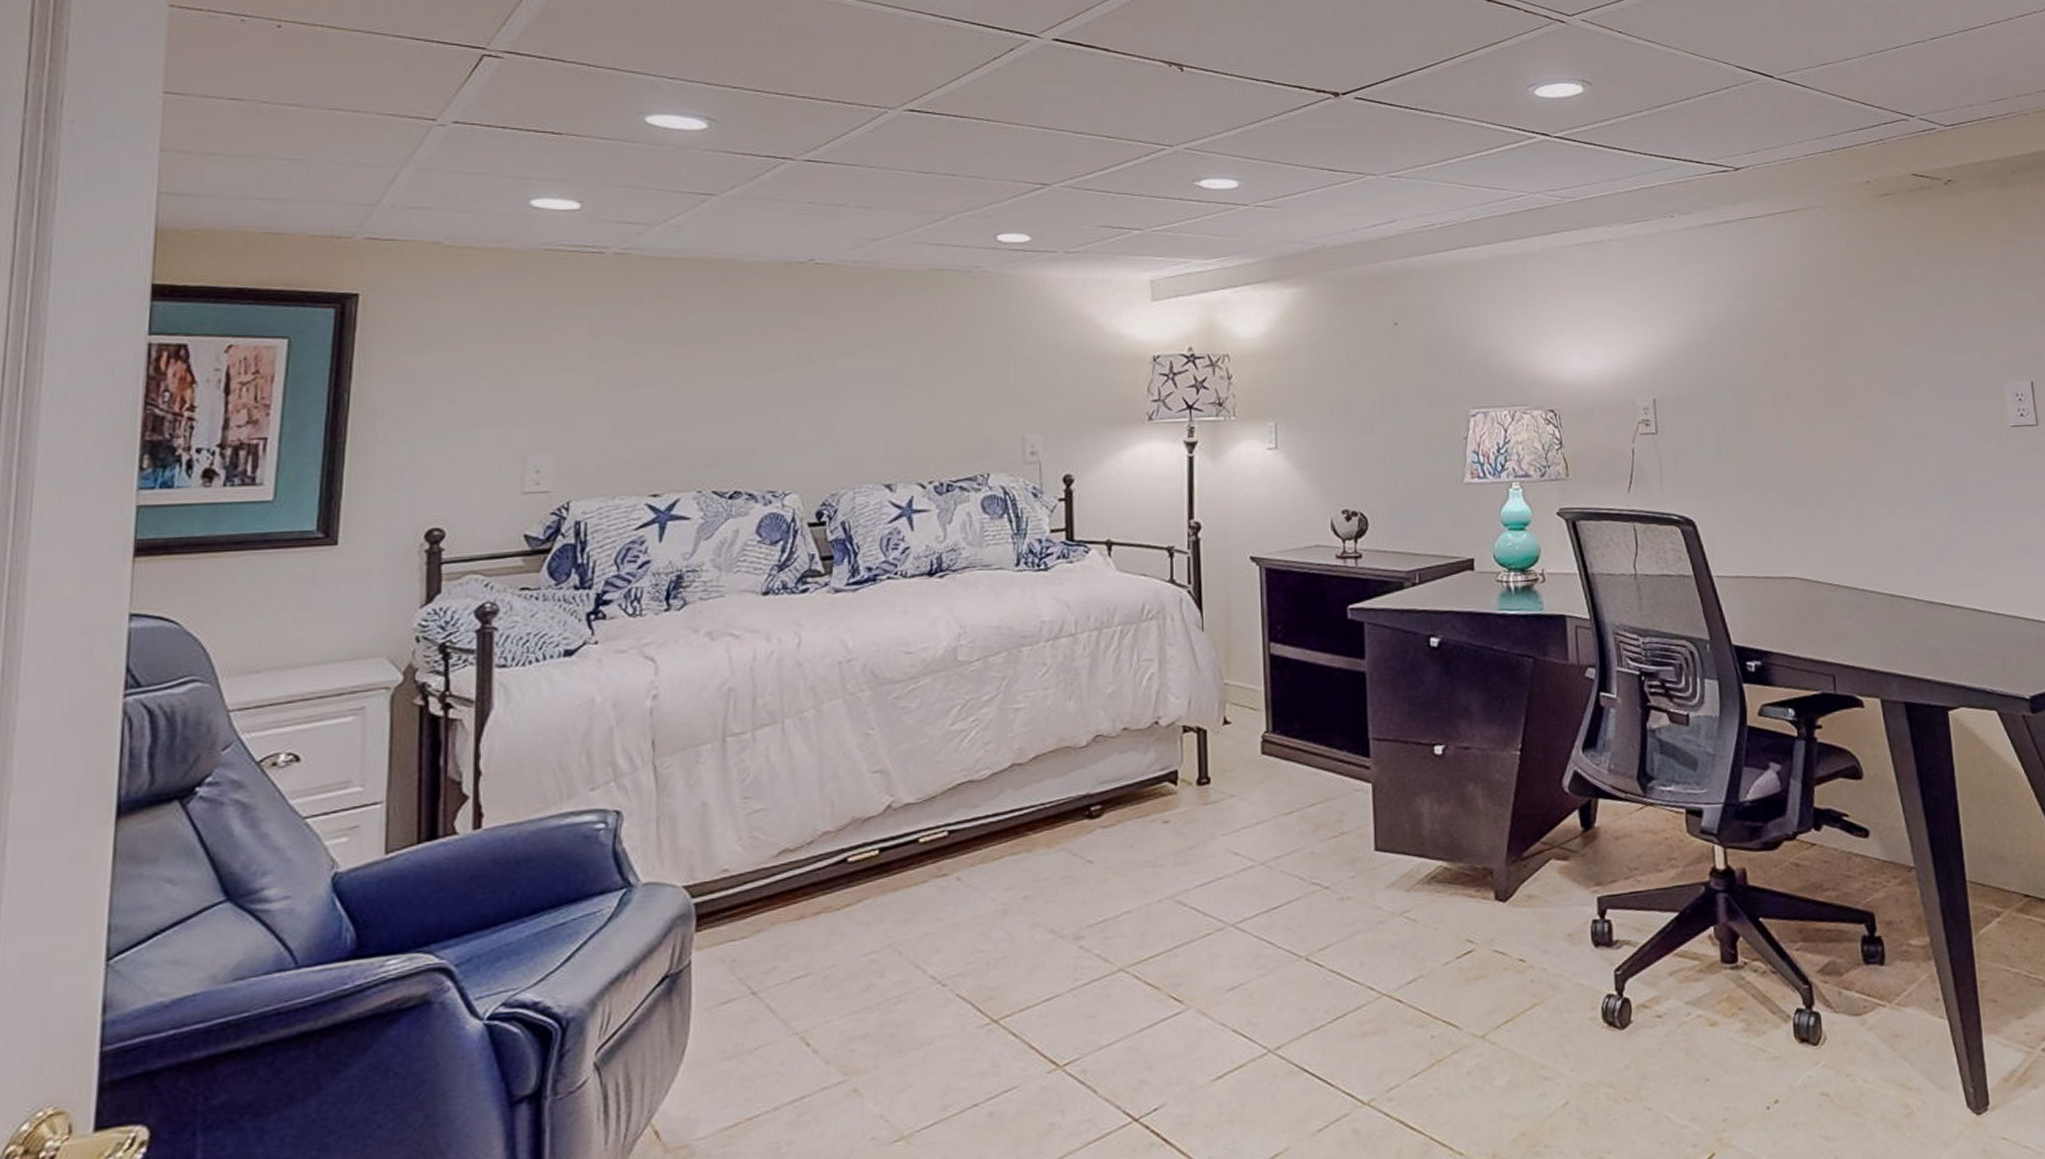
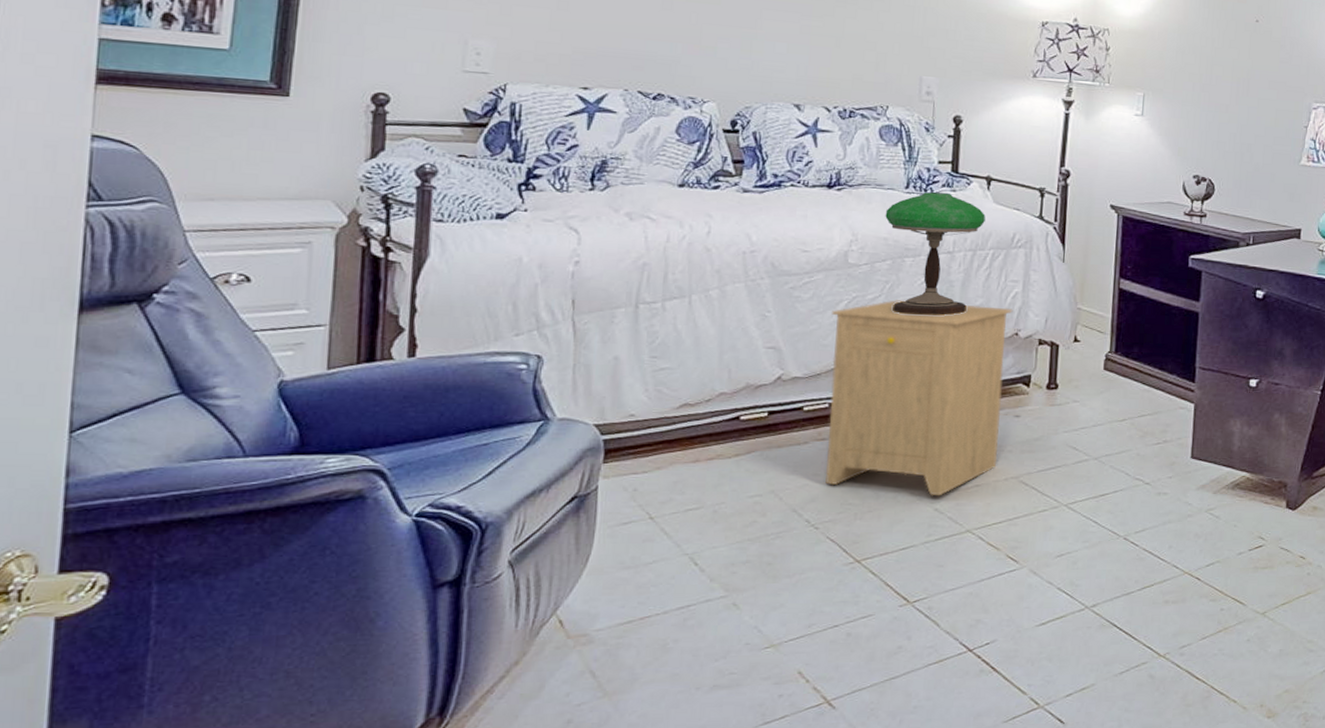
side table: none [944,692,1150,931] -> present [825,300,1013,496]
table lamp: none [995,566,1109,715] -> present [885,192,986,316]

